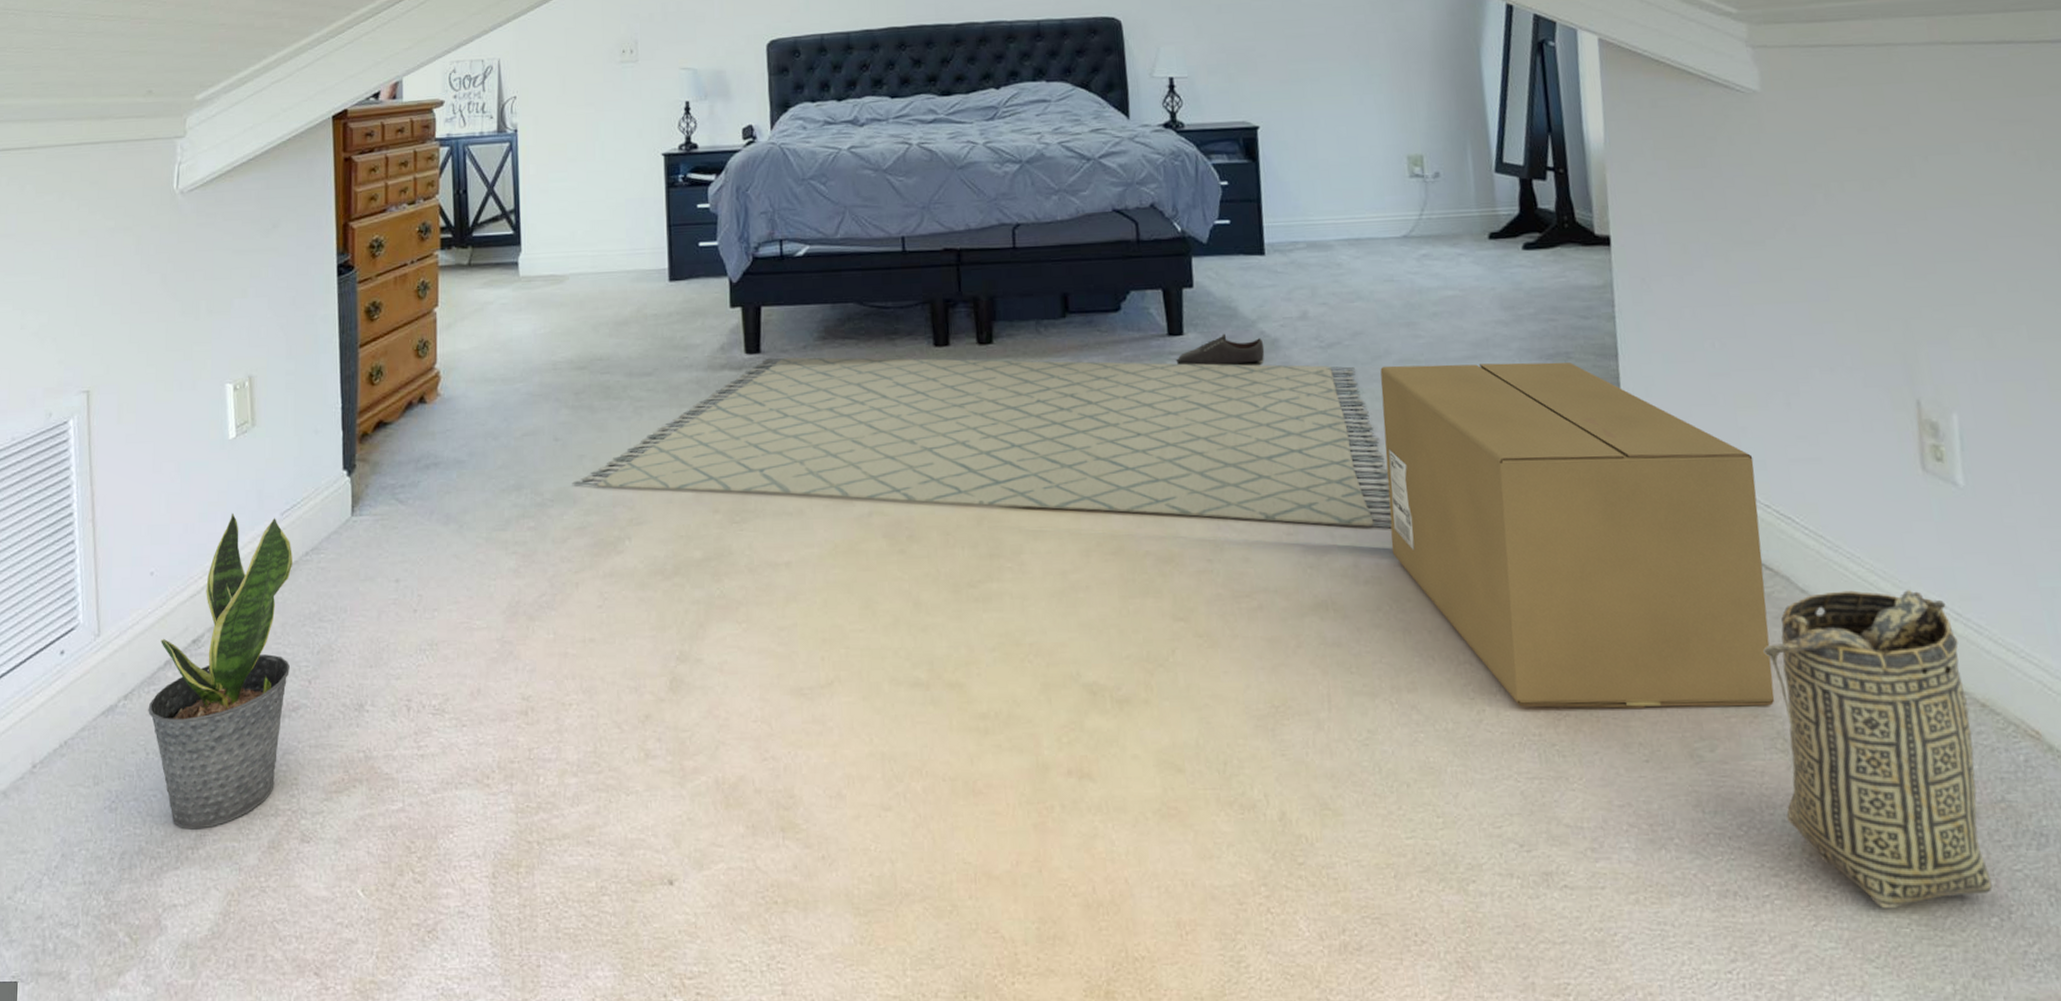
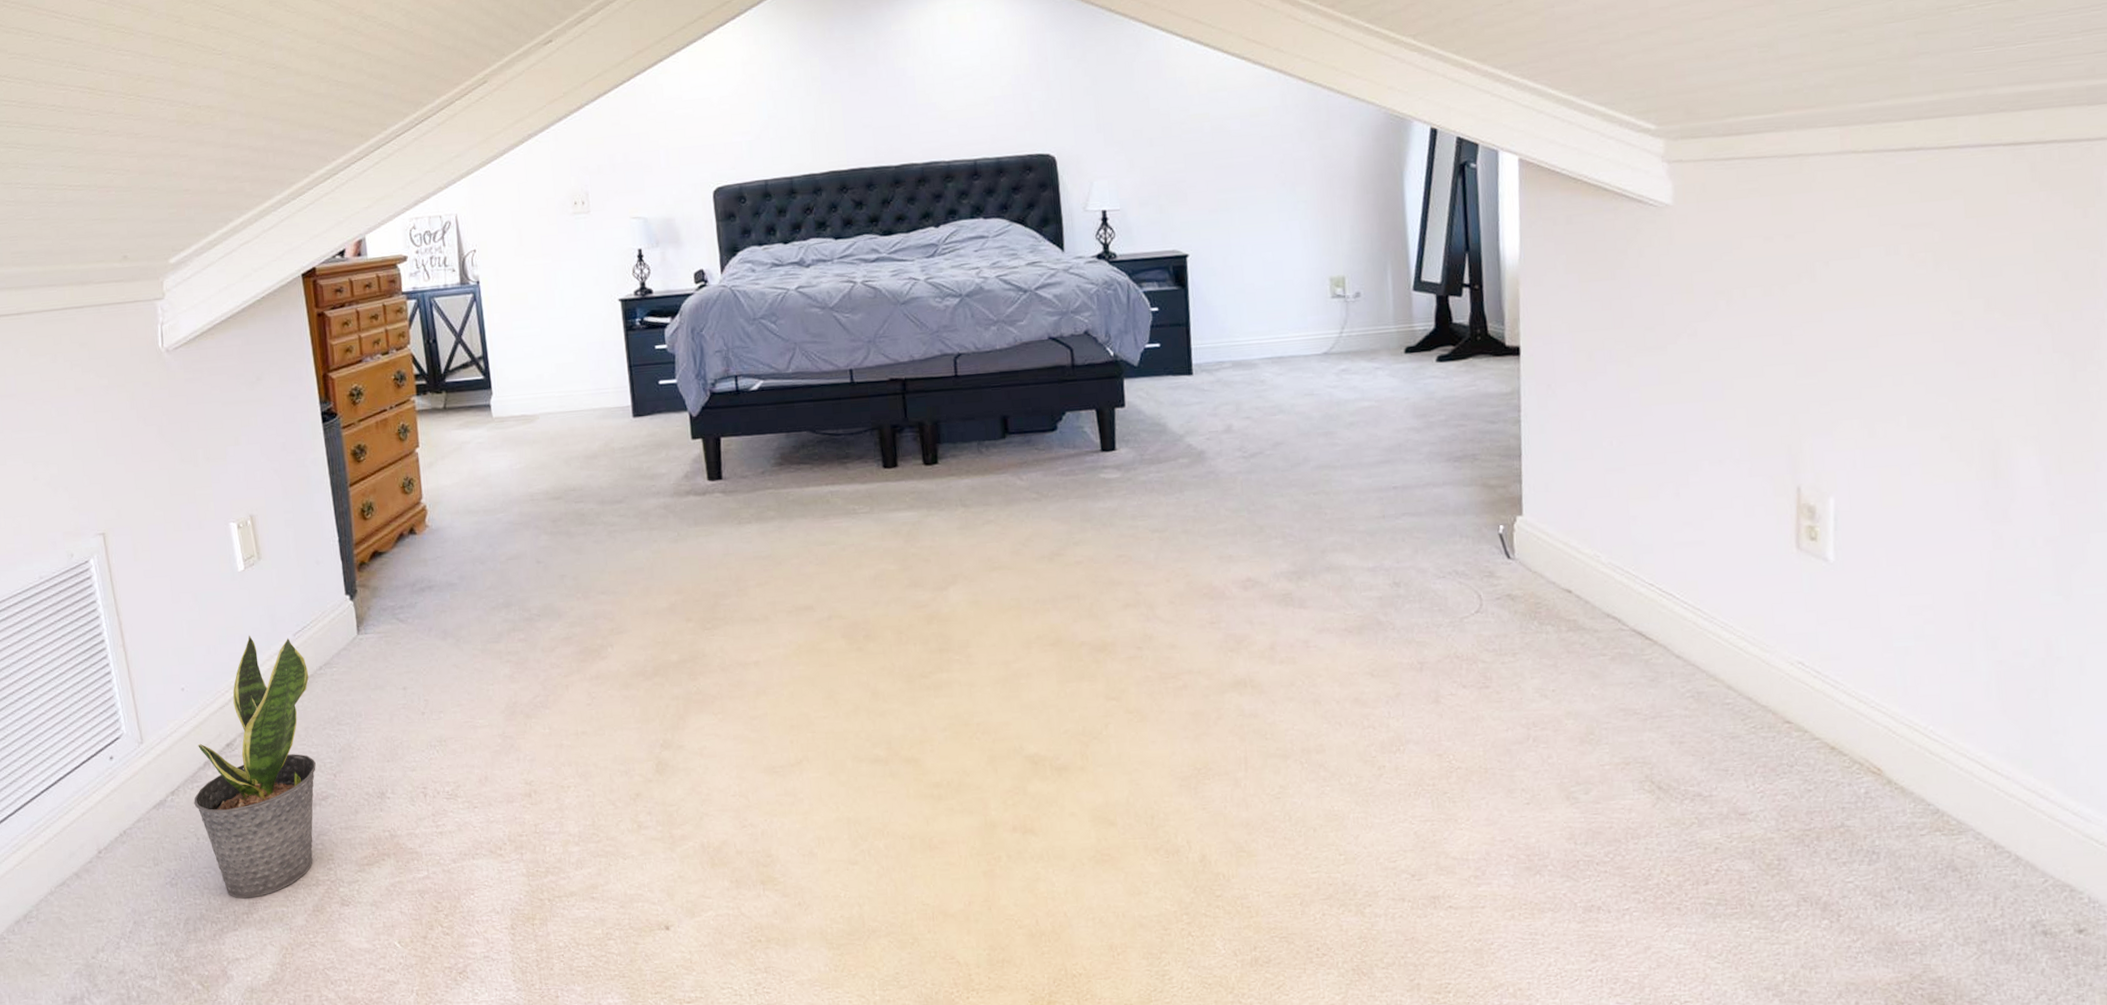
rug: present [572,357,1392,527] -> none [556,473,1306,615]
shoe: present [1177,333,1265,367] -> none [1110,447,1192,478]
box: present [1380,362,1775,709] -> none [1299,463,1646,763]
basket: present [1763,590,1993,909] -> none [1638,653,1826,917]

